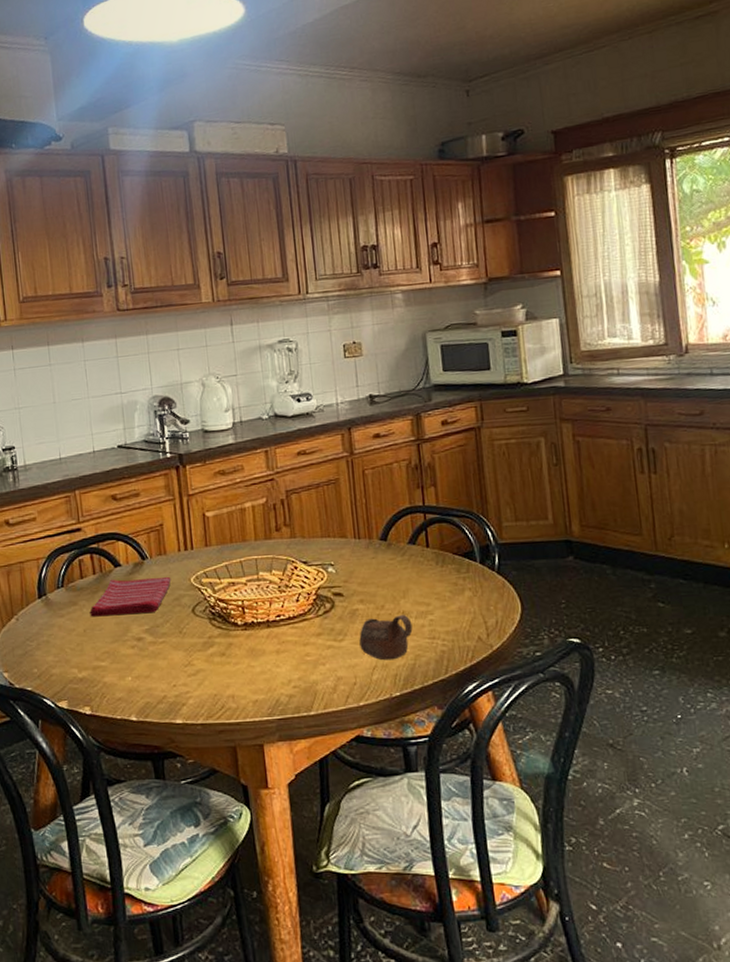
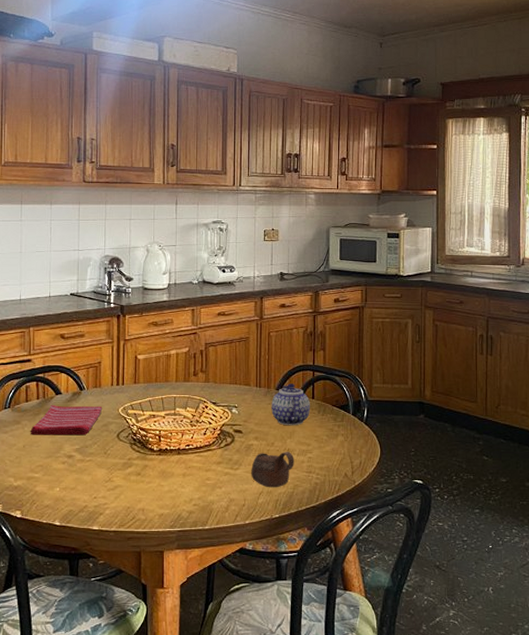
teapot: none [375,531,426,583] -> present [271,384,310,426]

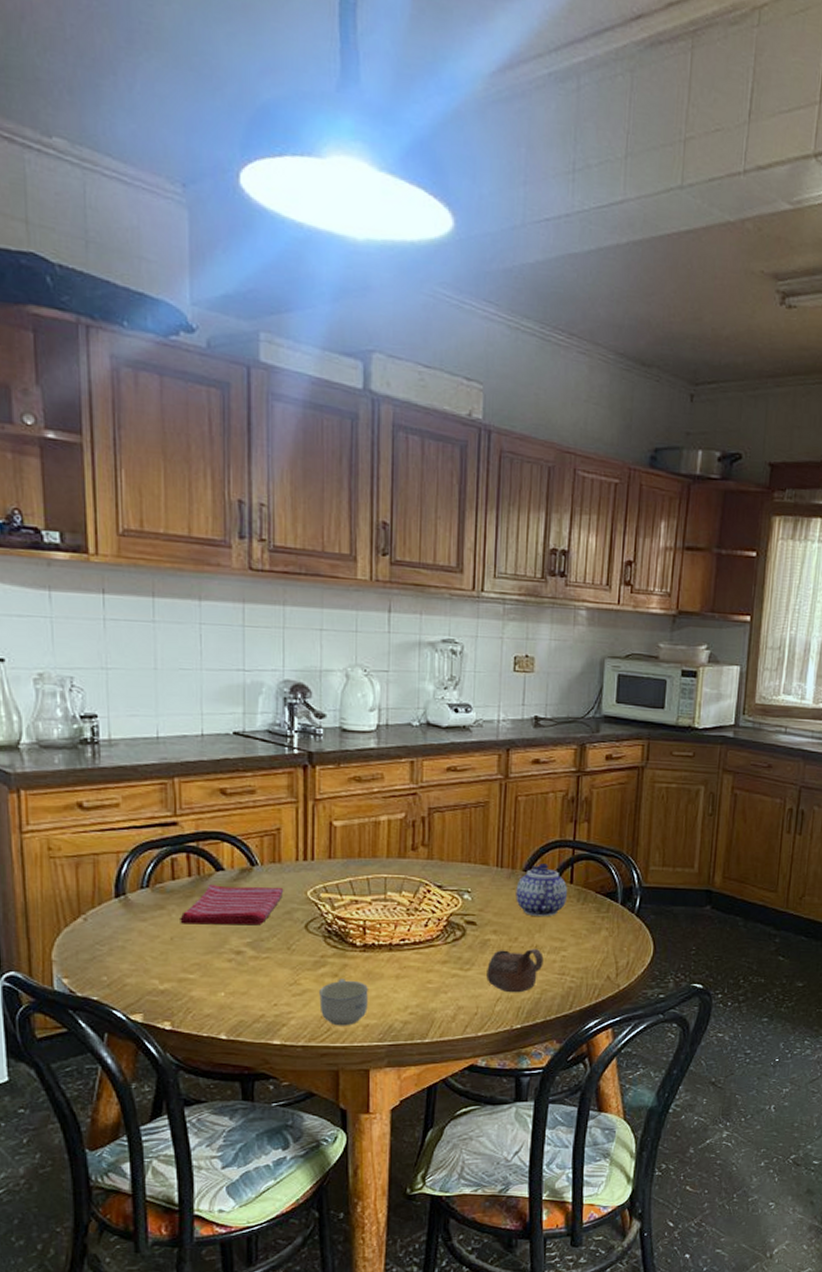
cup: none [127,477,162,515] -> present [319,979,368,1026]

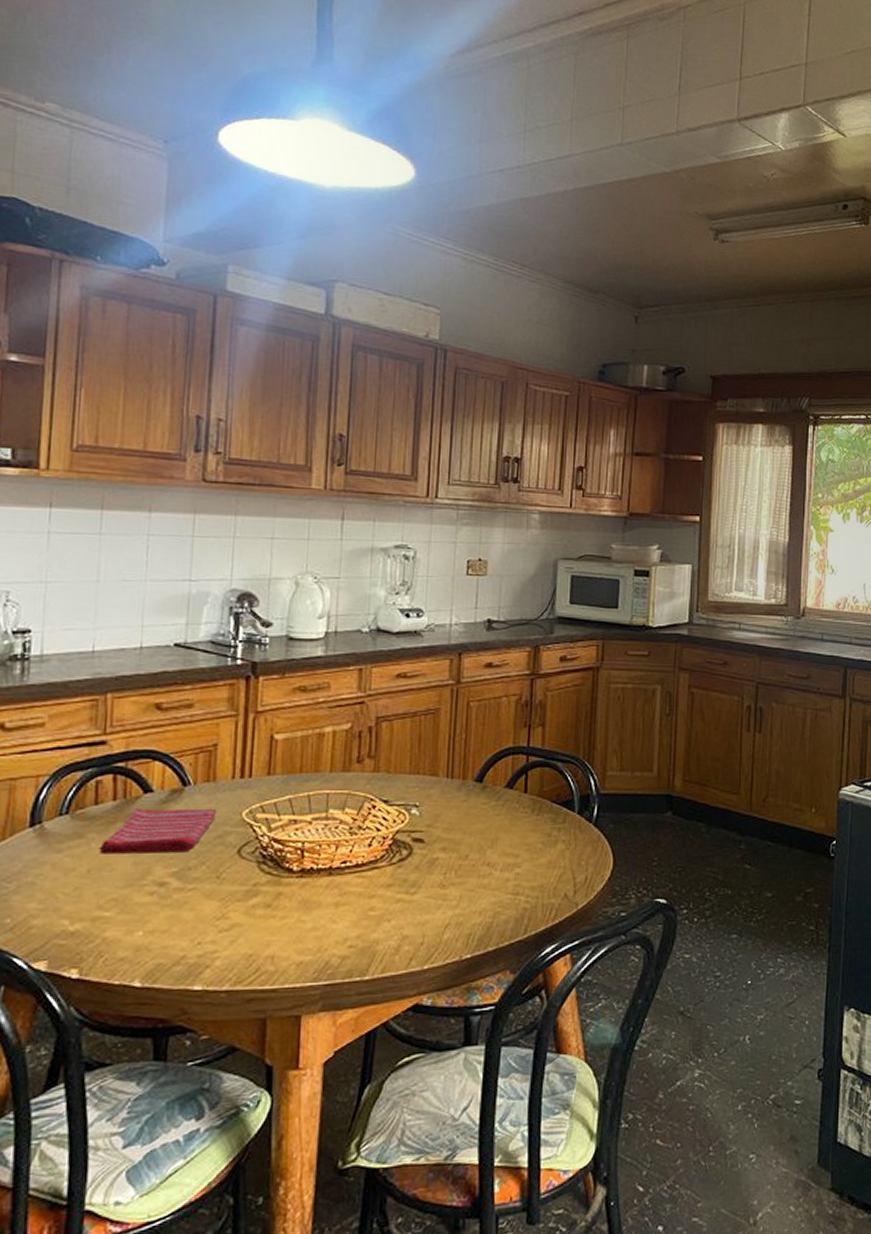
cup: present [319,979,368,1026] -> none [248,909,304,965]
cup: present [486,948,544,993] -> none [434,865,496,918]
teapot: present [516,863,567,917] -> none [466,772,521,831]

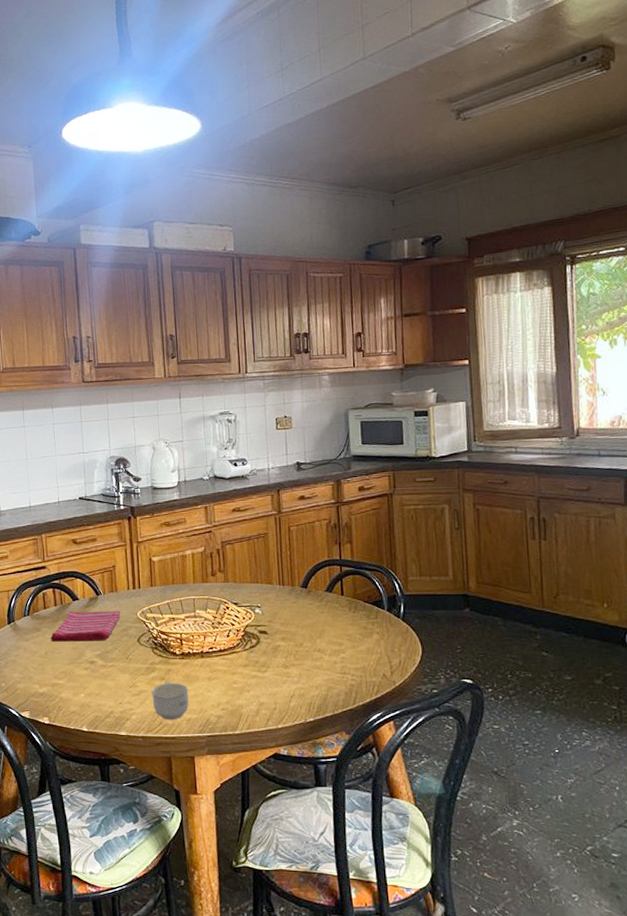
cup: none [248,909,304,965] -> present [152,681,189,720]

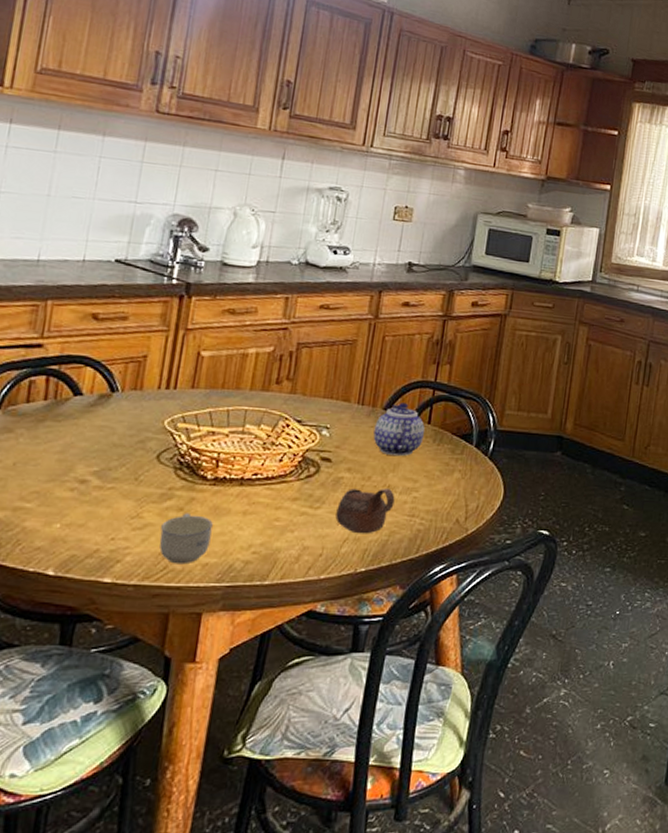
dish towel: present [50,610,121,642] -> none [26,409,142,454]
cup: none [280,651,327,691] -> present [335,488,395,534]
teapot: none [297,580,340,625] -> present [373,403,425,457]

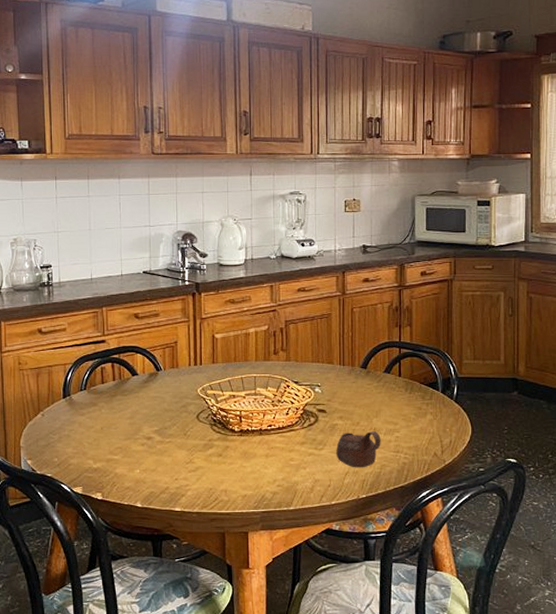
cup: present [159,513,213,565] -> none [208,458,245,496]
teapot: present [373,403,425,457] -> none [356,361,397,405]

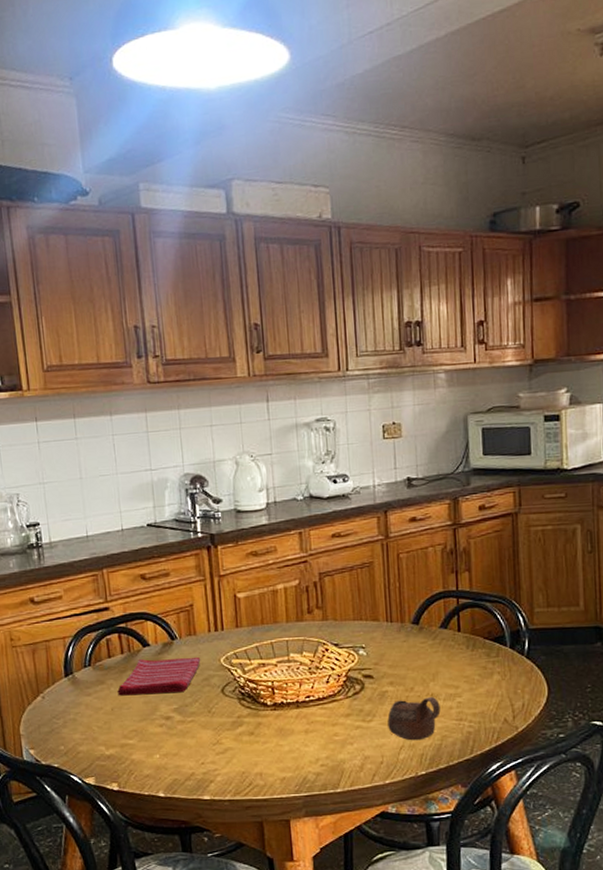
dish towel: none [107,386,181,417] -> present [117,656,201,696]

